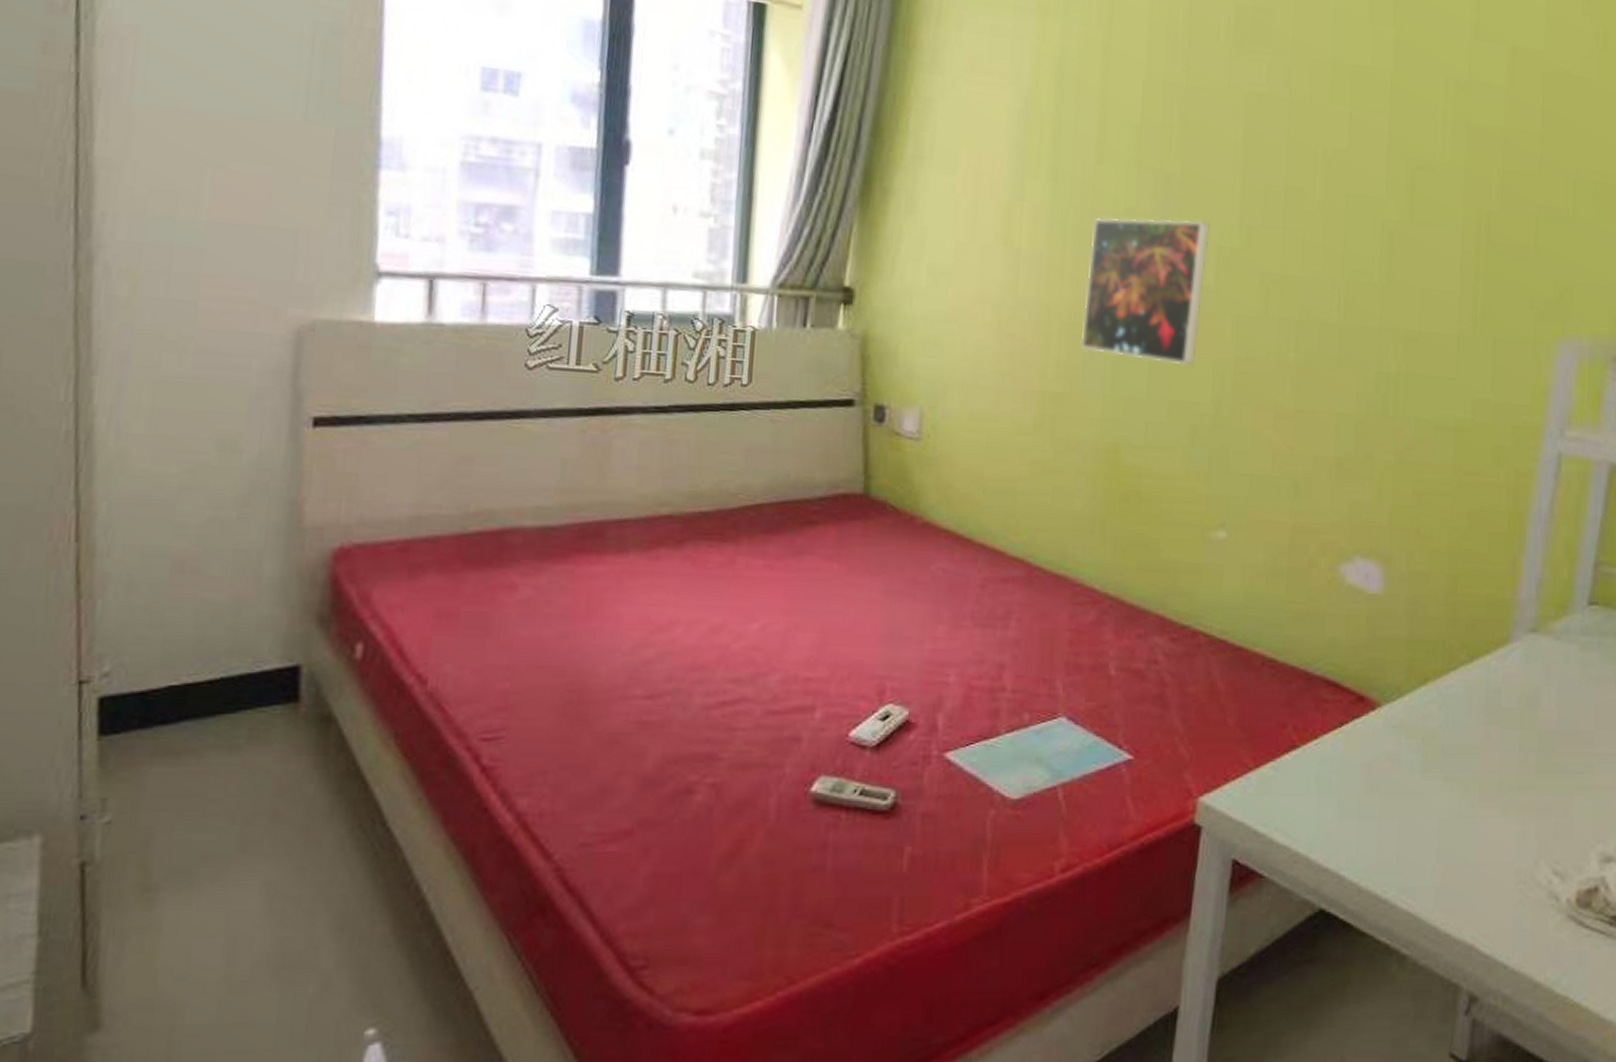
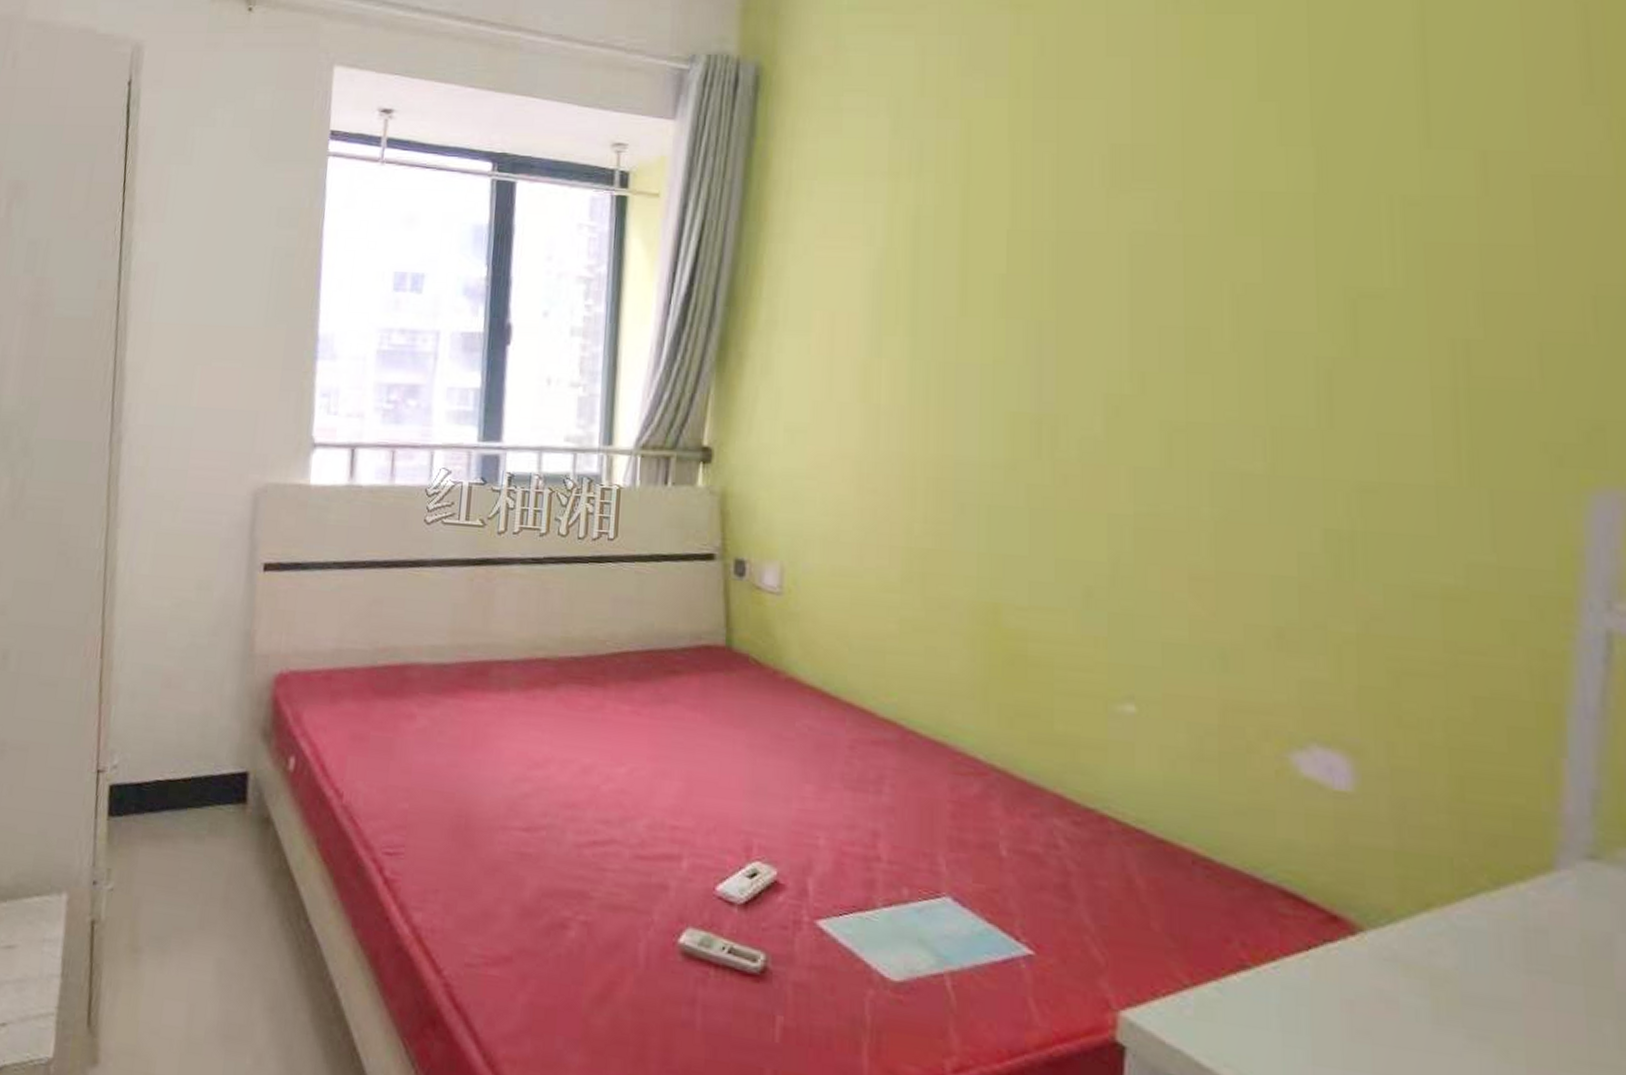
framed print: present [1081,217,1210,366] -> none [950,368,1094,522]

